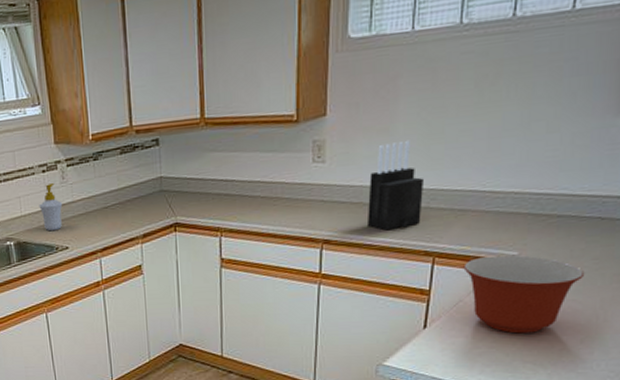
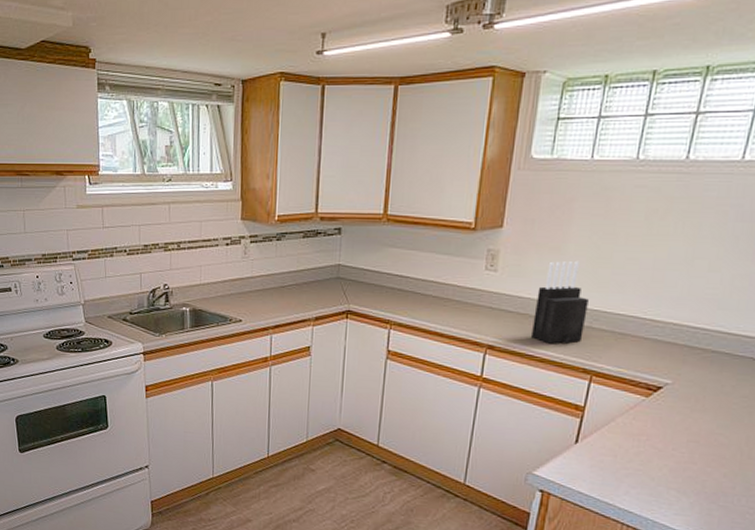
soap bottle: present [39,182,63,231] -> none [218,256,242,303]
mixing bowl: present [463,255,585,334] -> none [618,381,734,461]

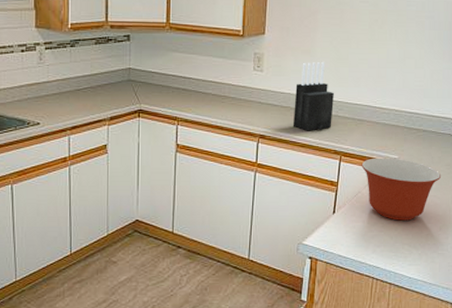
mixing bowl: none [618,381,734,461] -> present [361,157,442,221]

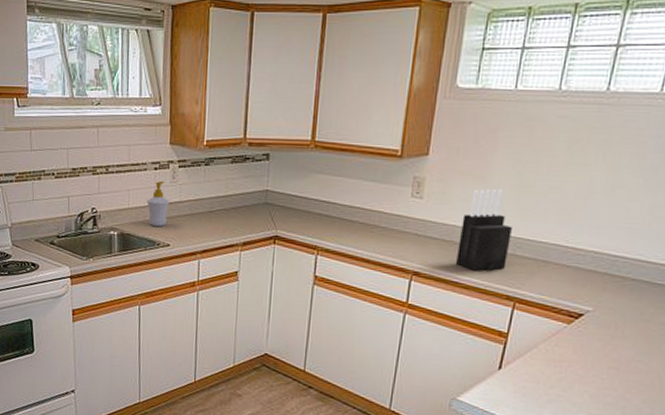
soap bottle: none [14,62,38,107] -> present [146,180,170,227]
mixing bowl: present [361,157,442,221] -> none [541,308,653,387]

